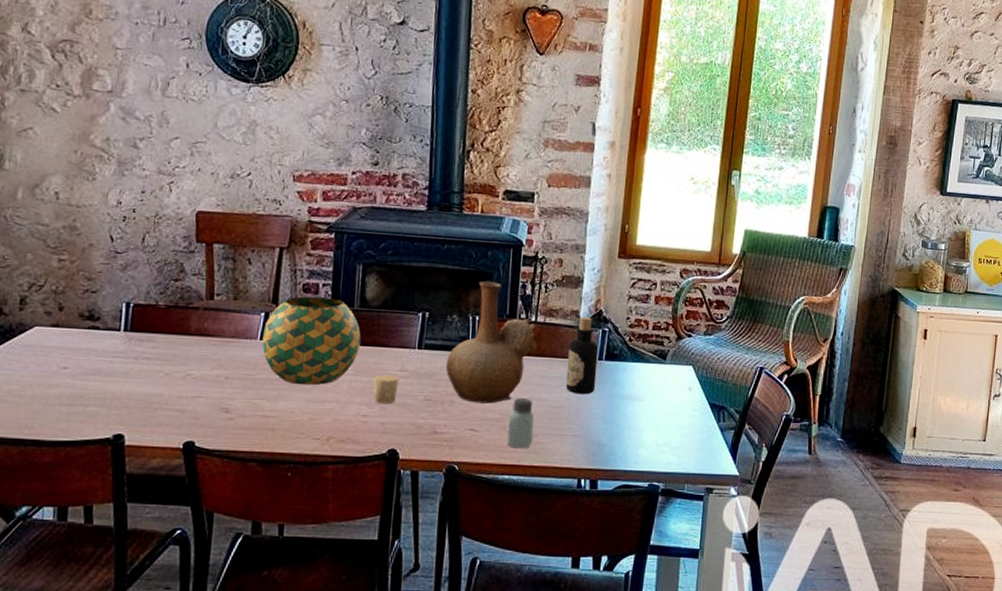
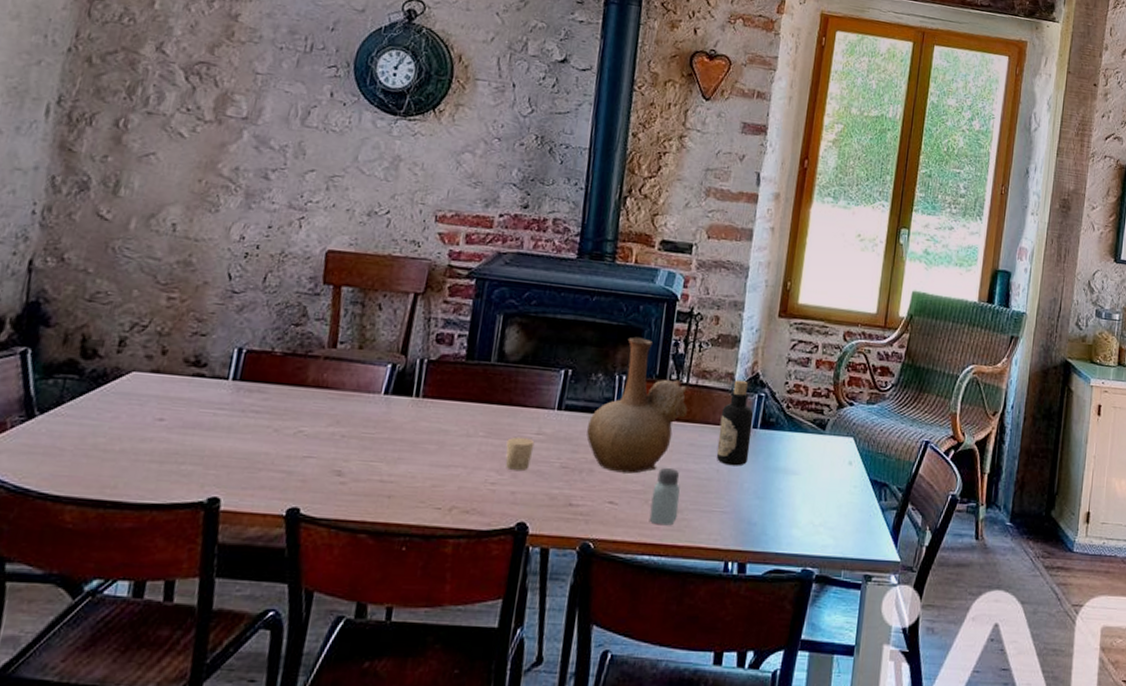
decorative ball: present [262,296,361,386] -> none [385,347,496,448]

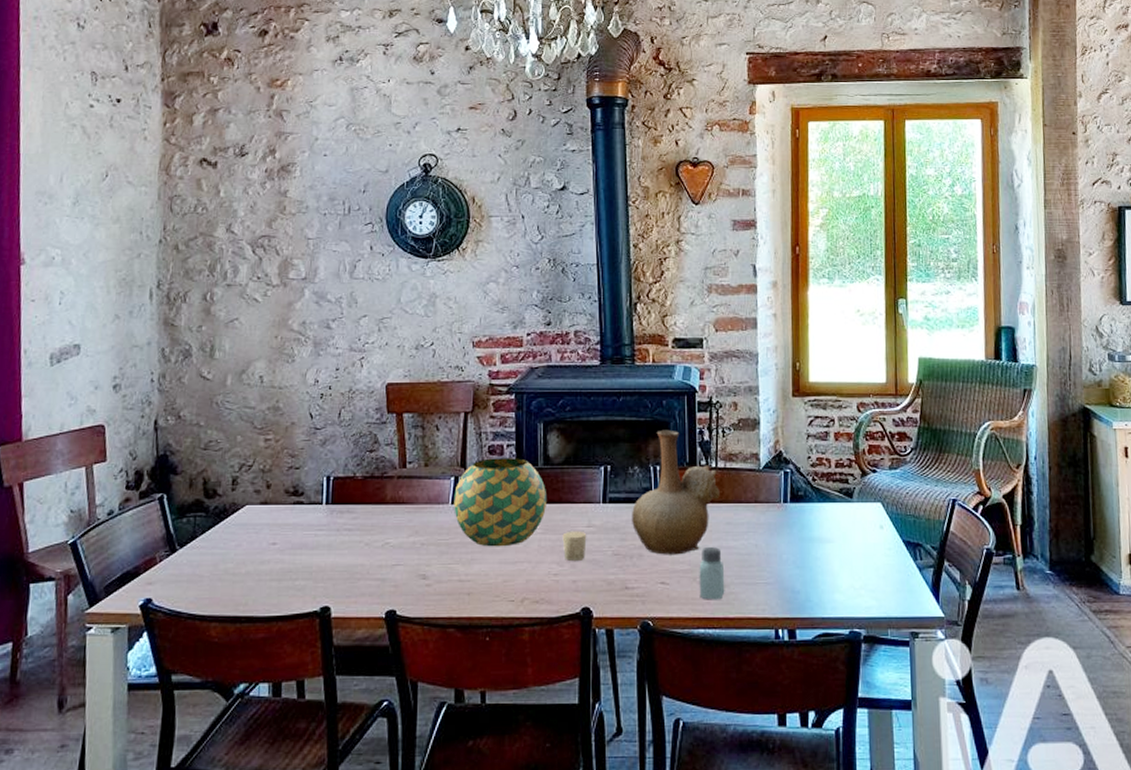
decorative ball: none [385,347,496,448] -> present [454,458,548,547]
bottle: present [716,379,754,466] -> none [752,459,783,540]

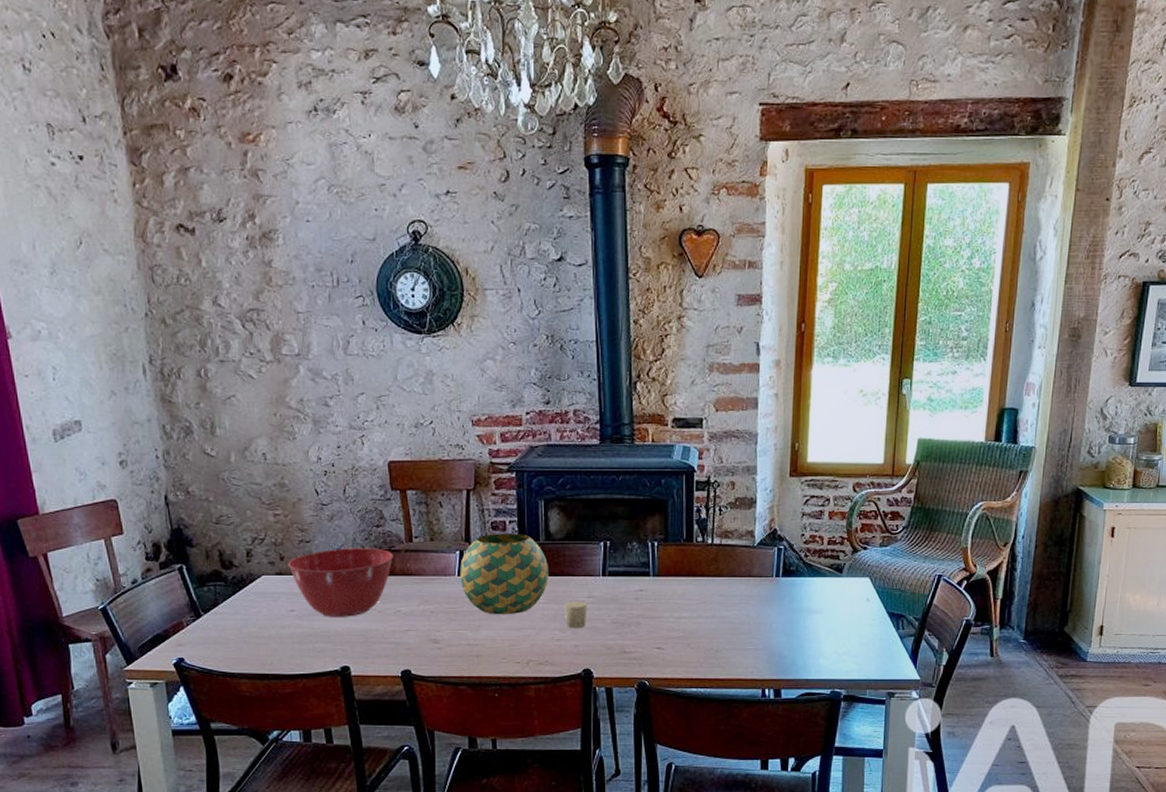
mixing bowl: none [274,474,385,551] -> present [288,548,393,617]
vase: present [632,429,720,555] -> none [630,507,715,623]
saltshaker: present [699,547,725,600] -> none [693,617,717,663]

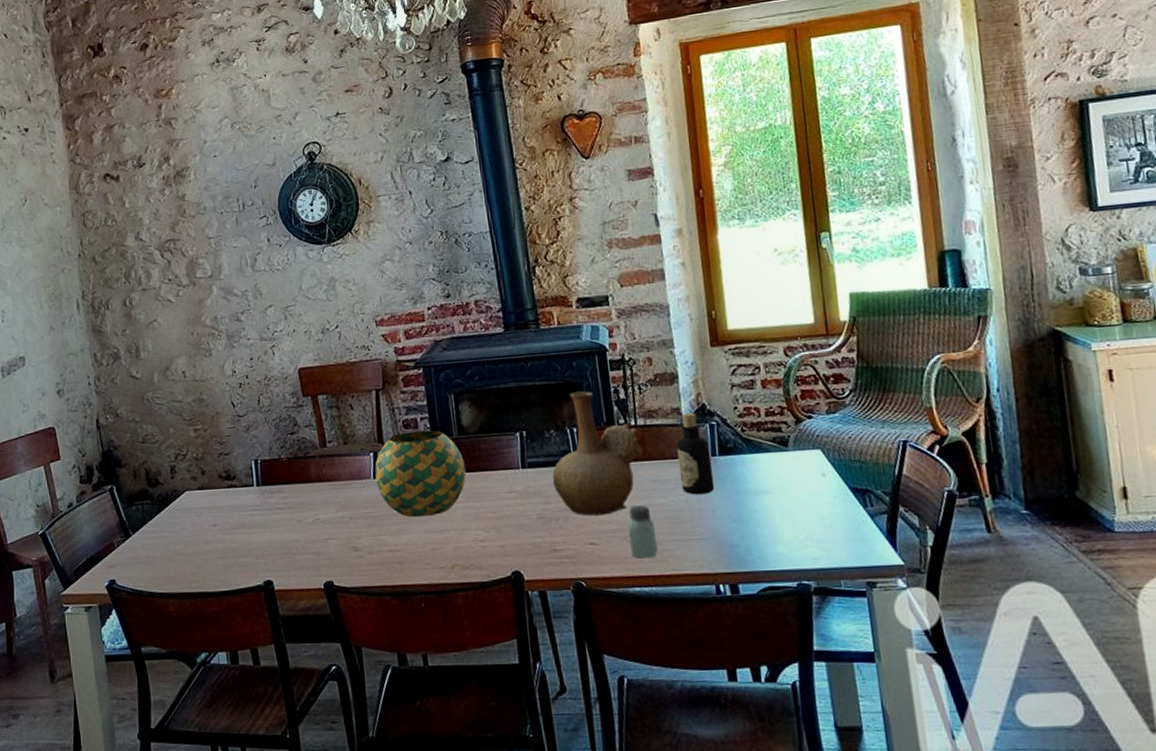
mixing bowl: present [288,548,393,617] -> none [209,456,309,530]
candle: present [564,601,587,629] -> none [485,497,510,528]
vase: none [630,507,715,623] -> present [552,390,643,516]
saltshaker: none [693,617,717,663] -> present [628,505,658,558]
bottle: none [745,536,775,610] -> present [676,413,715,495]

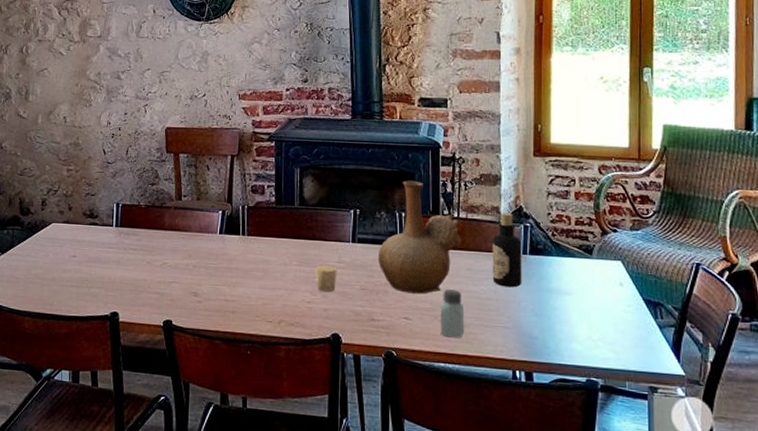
decorative ball: present [375,430,466,518] -> none [221,196,303,274]
candle: none [485,497,510,528] -> present [315,265,337,293]

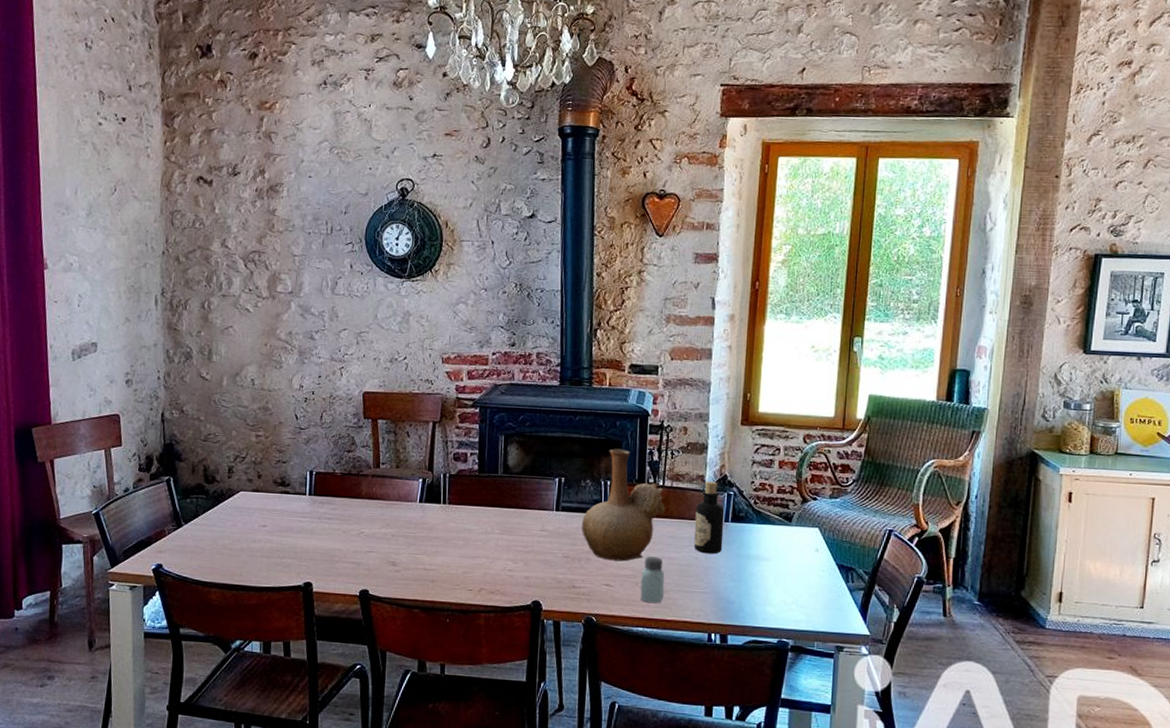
candle: present [315,265,337,293] -> none [517,533,540,561]

